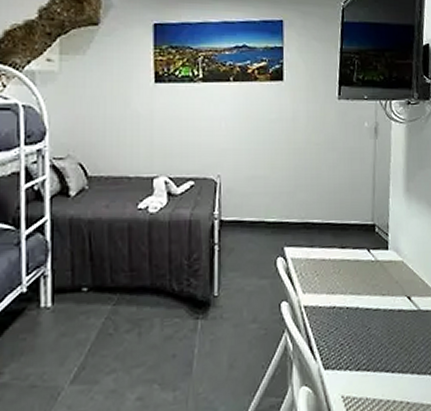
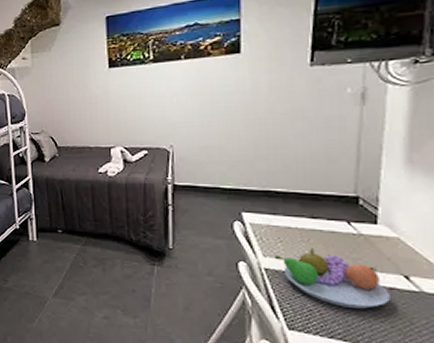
fruit bowl: none [313,279,399,336] -> present [275,248,390,309]

